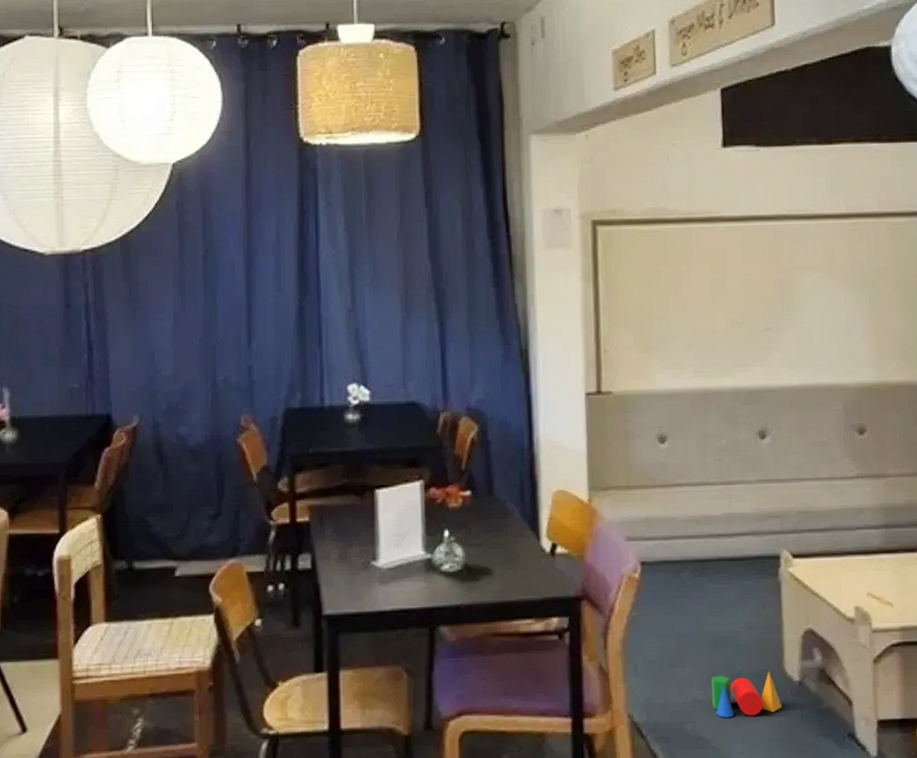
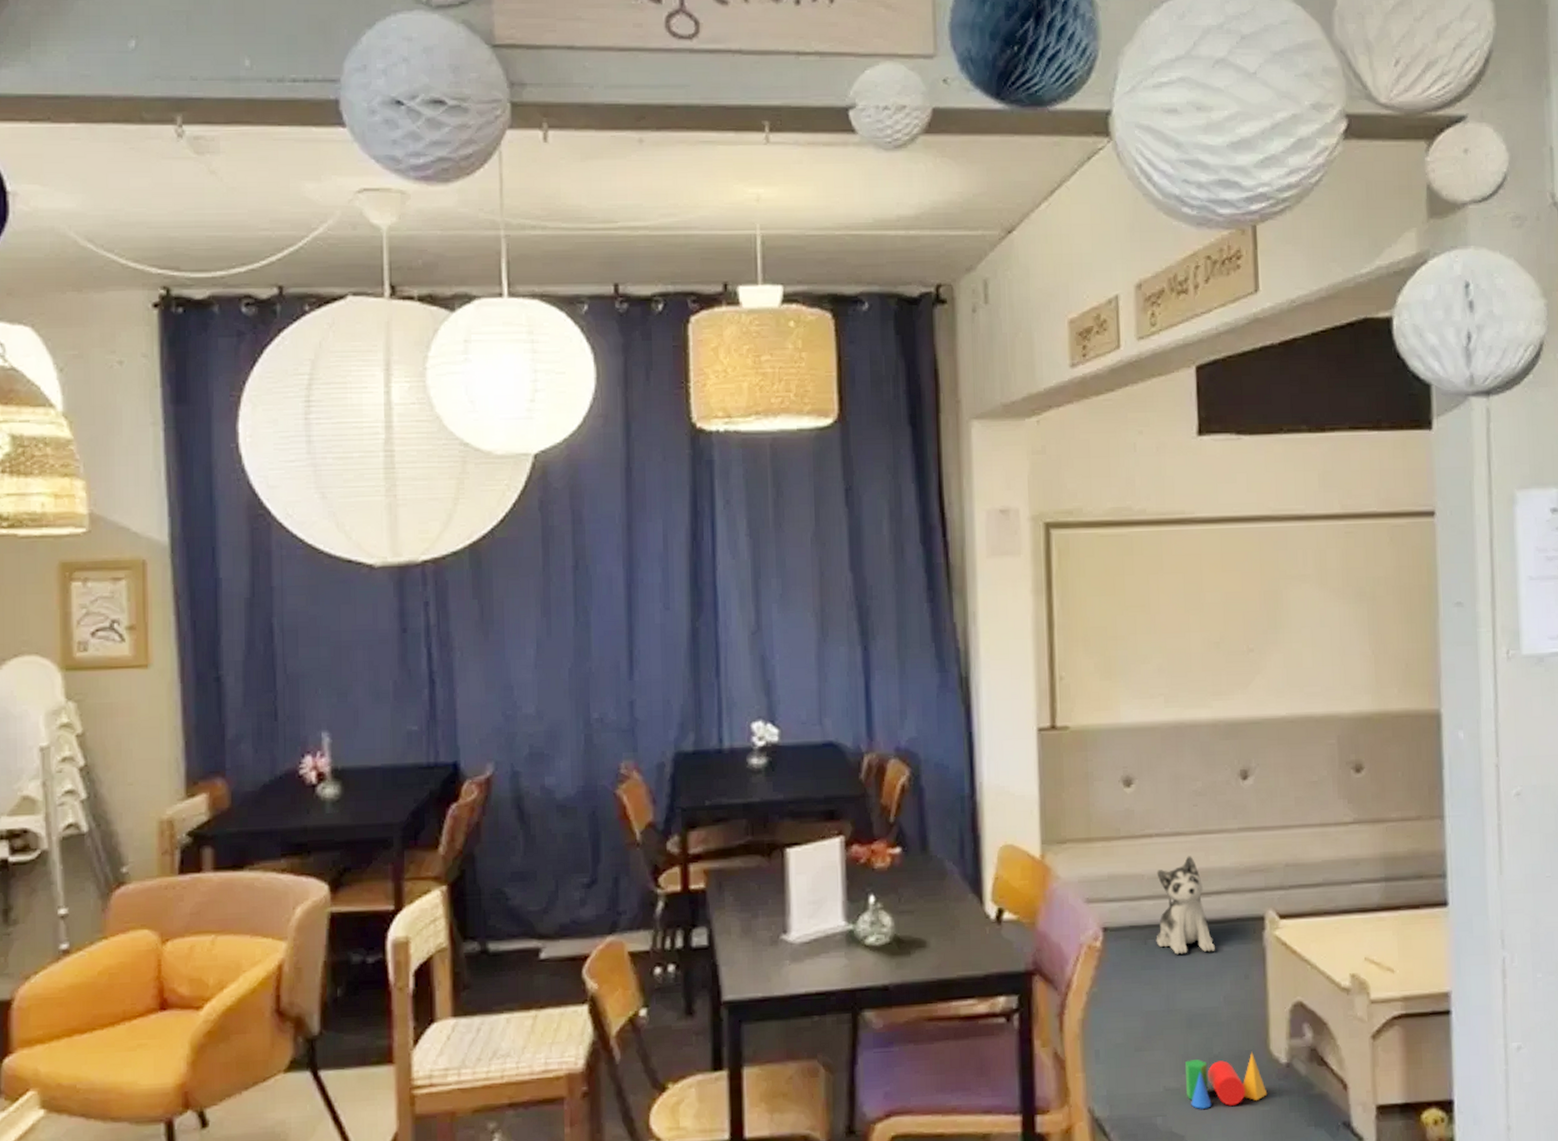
plush toy: none [686,503,737,586] -> present [1156,856,1215,955]

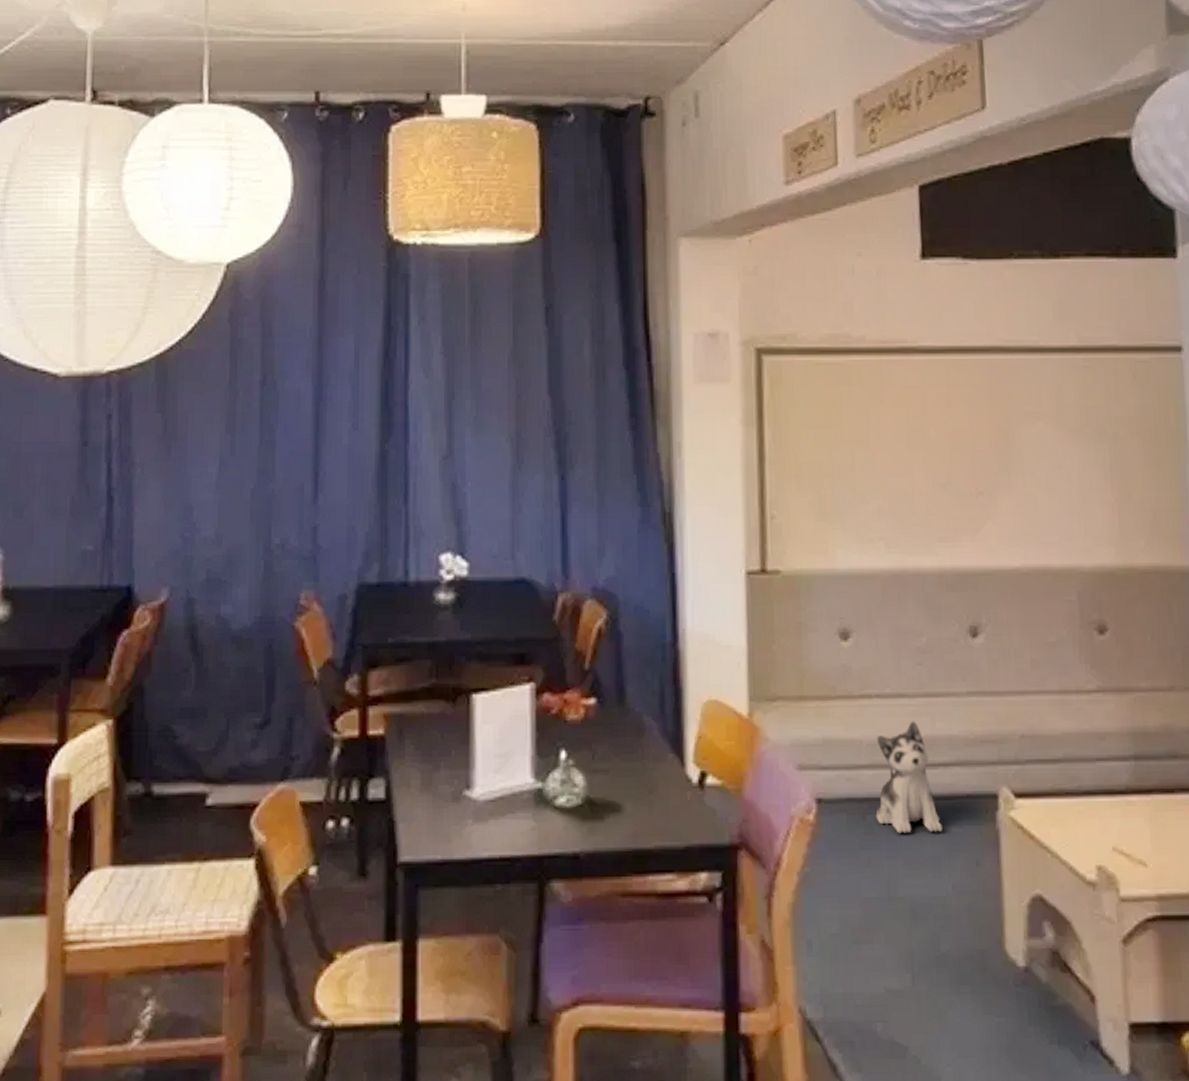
toy blocks: present [1185,1052,1268,1110] -> none [909,952,1003,1017]

